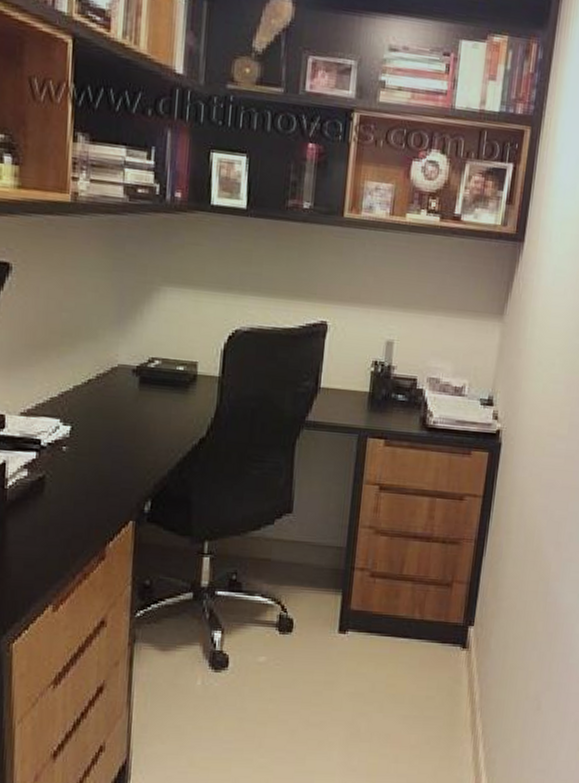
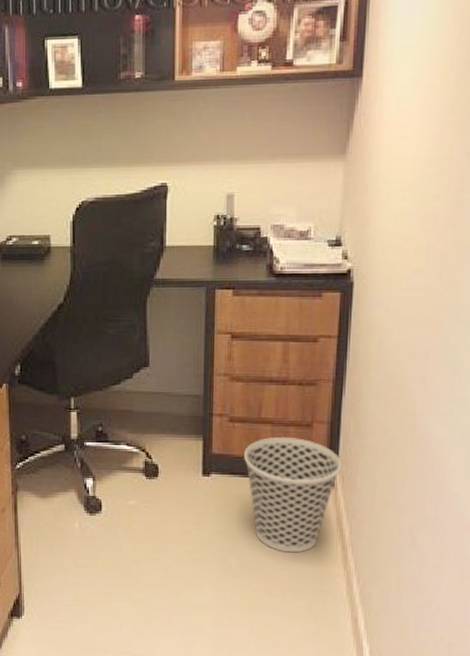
wastebasket: none [382,595,477,717] -> present [244,438,341,553]

